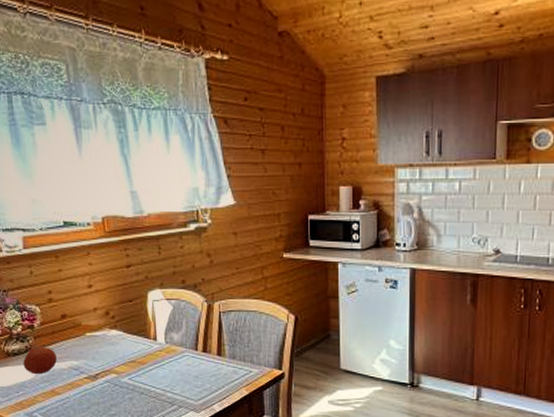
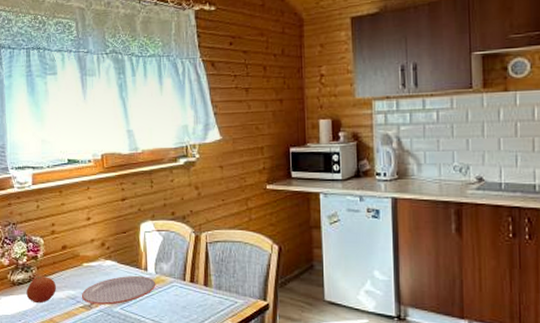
plate: none [85,346,167,376] -> present [81,276,156,305]

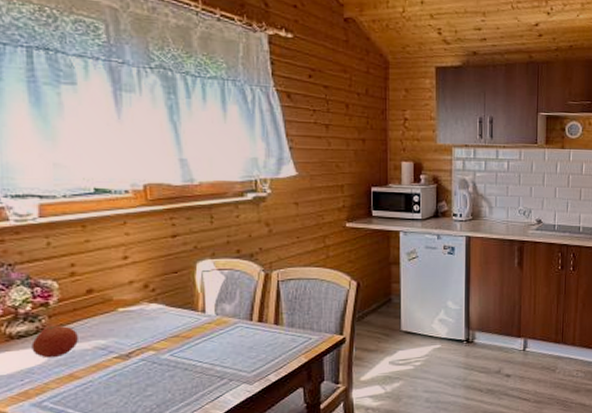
plate: present [81,276,156,305] -> none [115,319,217,353]

